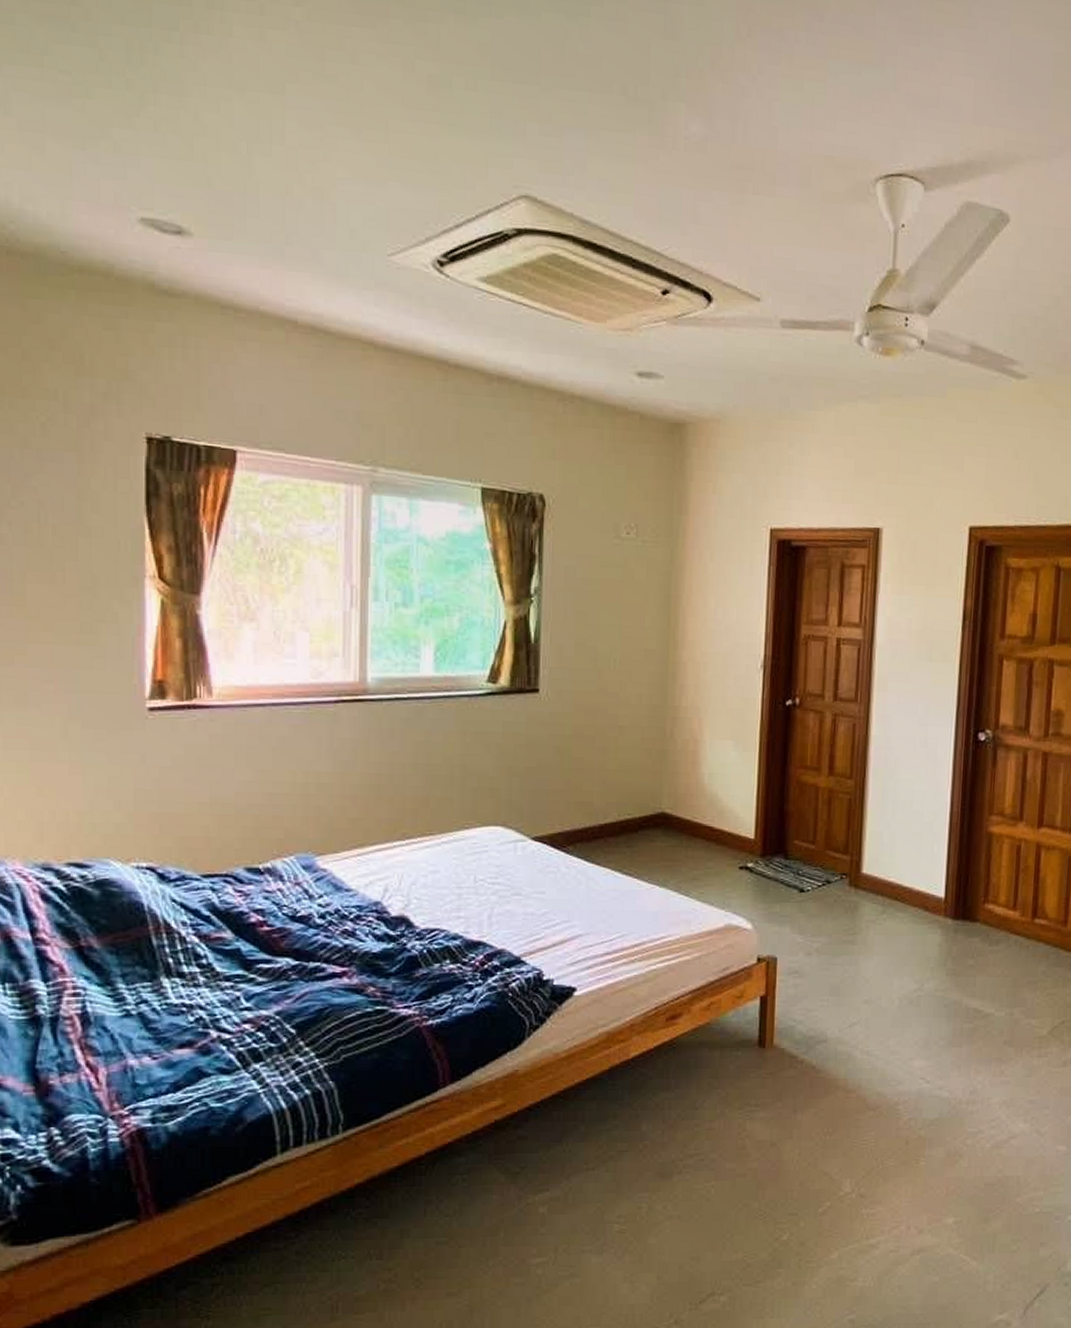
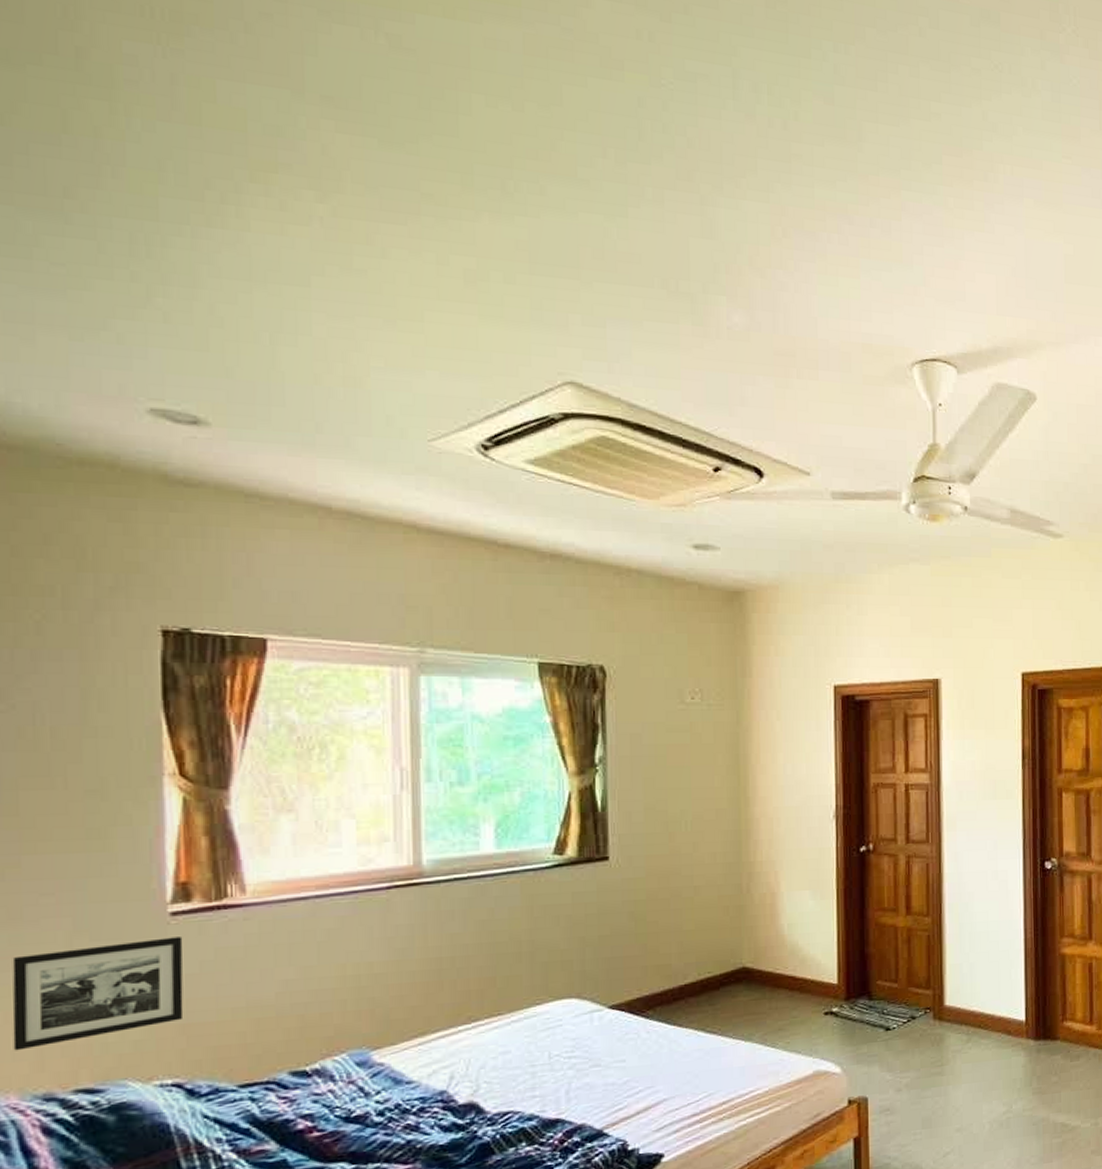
picture frame: none [18,731,158,822] -> present [12,937,184,1051]

